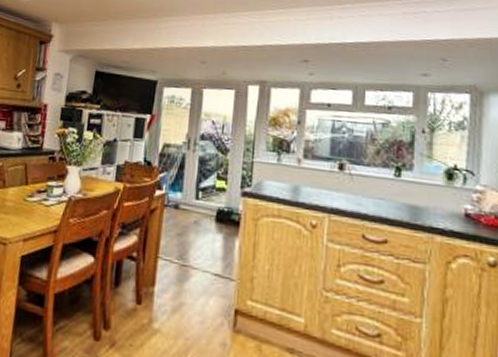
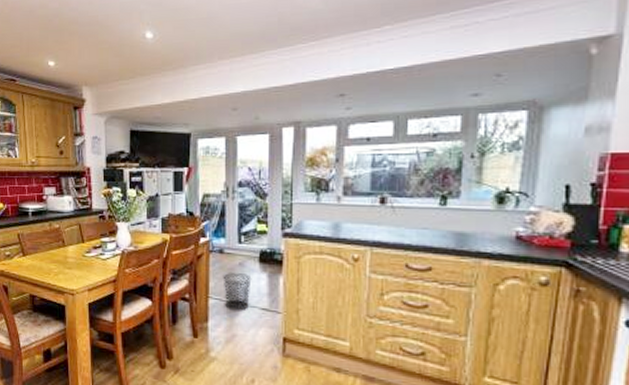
waste bin: none [175,231,207,276] -> present [223,273,252,311]

